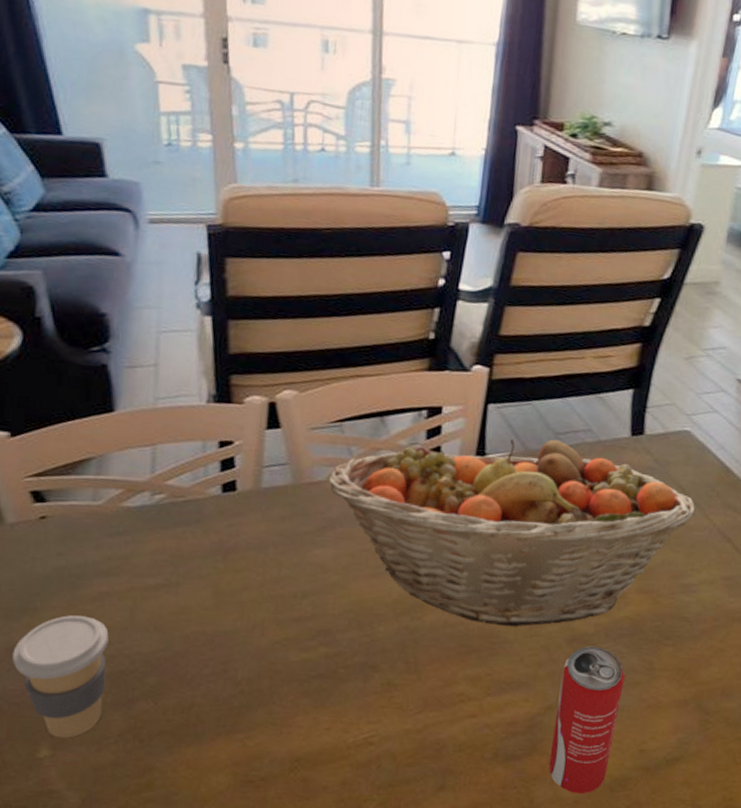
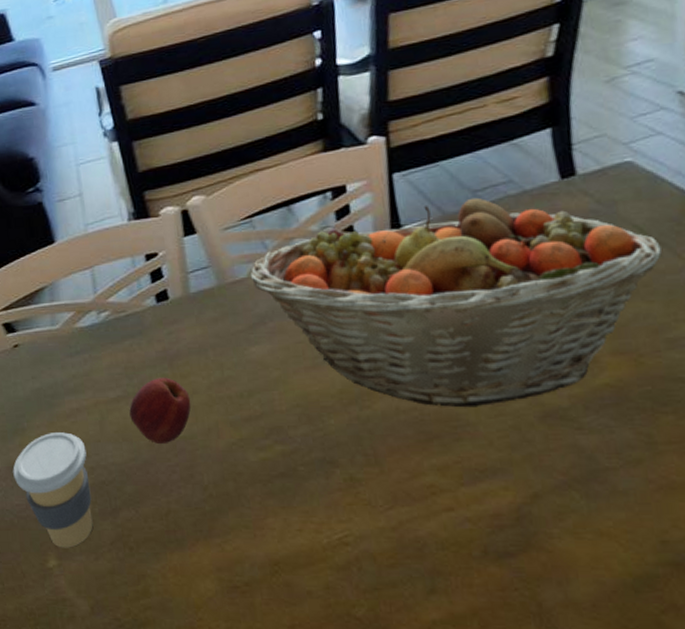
apple: none [167,569,240,638] -> present [129,377,192,445]
beverage can: present [548,646,625,794] -> none [542,421,625,597]

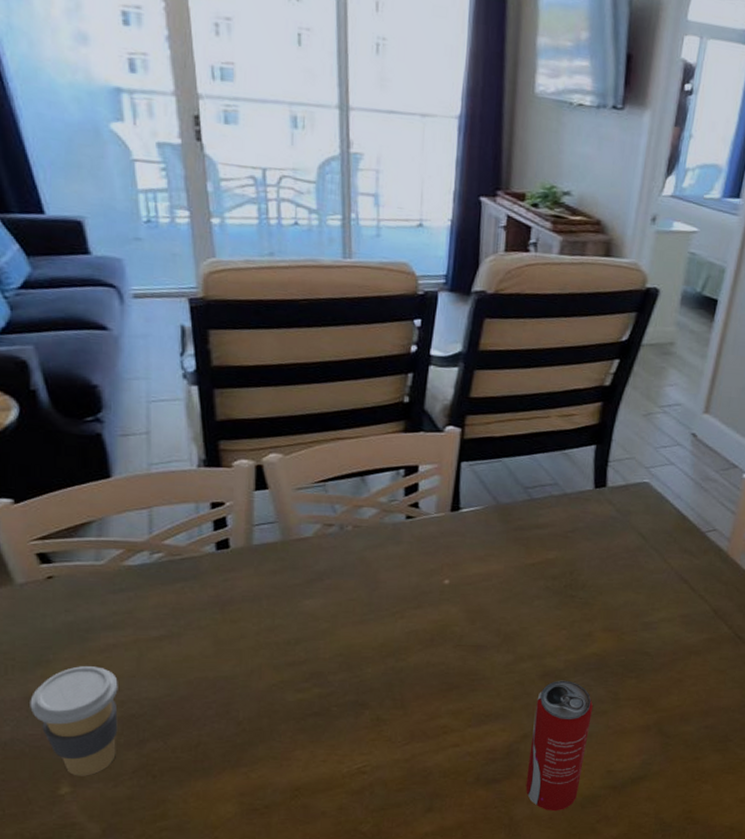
apple: present [129,377,192,445] -> none [171,621,237,683]
fruit basket: present [250,197,662,408] -> none [315,493,654,665]
beverage can: none [542,421,625,597] -> present [525,680,593,811]

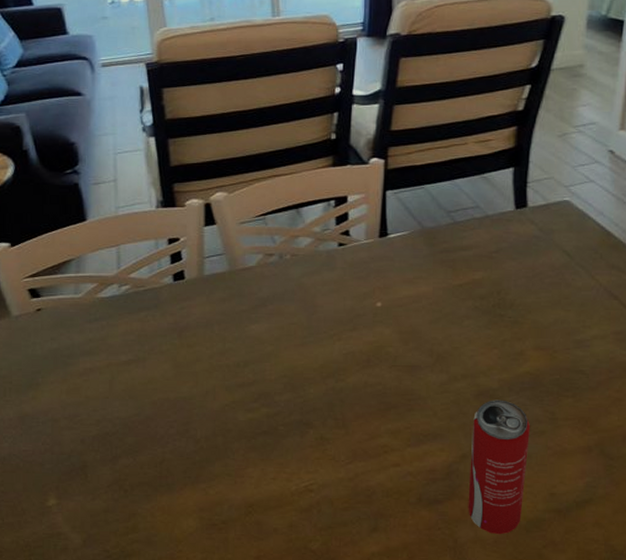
coffee cup: present [30,666,118,776] -> none [23,388,95,489]

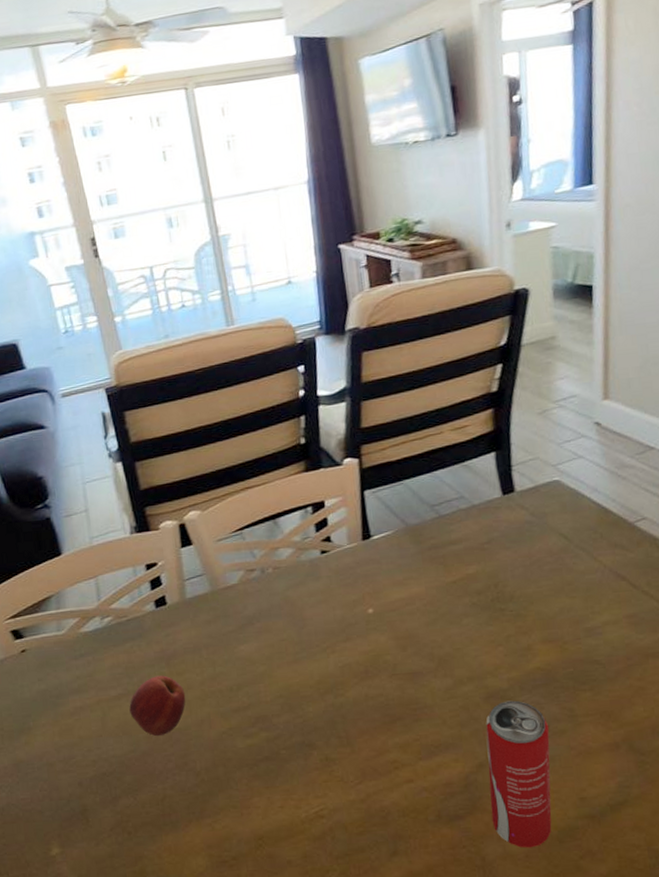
apple: none [138,346,194,403] -> present [129,675,186,737]

